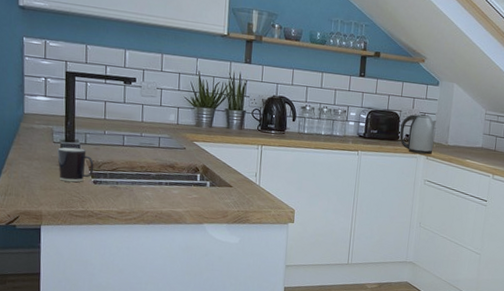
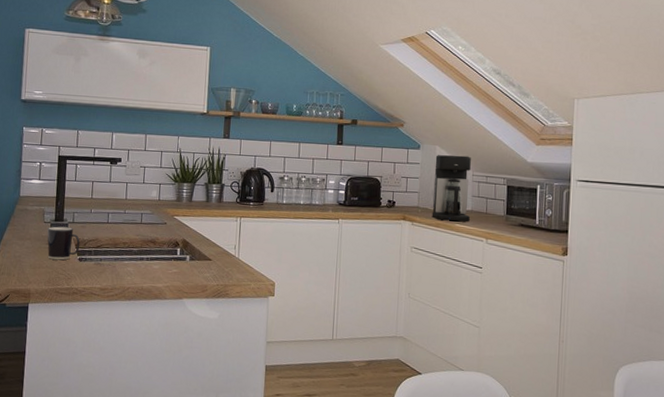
kettle: present [399,113,437,155] -> none [381,178,420,221]
coffee maker: none [445,92,485,159] -> present [431,155,471,223]

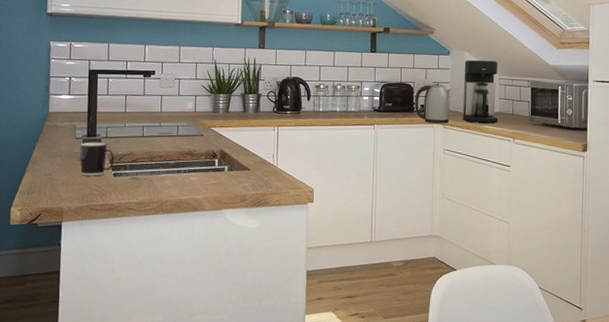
kettle: none [381,178,420,221] -> present [415,83,451,124]

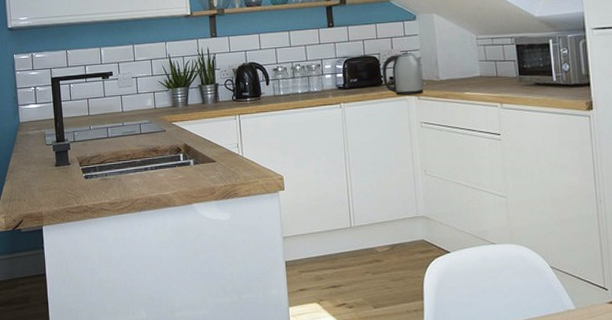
mug: present [78,142,115,176] -> none [49,146,84,181]
coffee maker: present [462,60,498,124] -> none [434,19,480,92]

